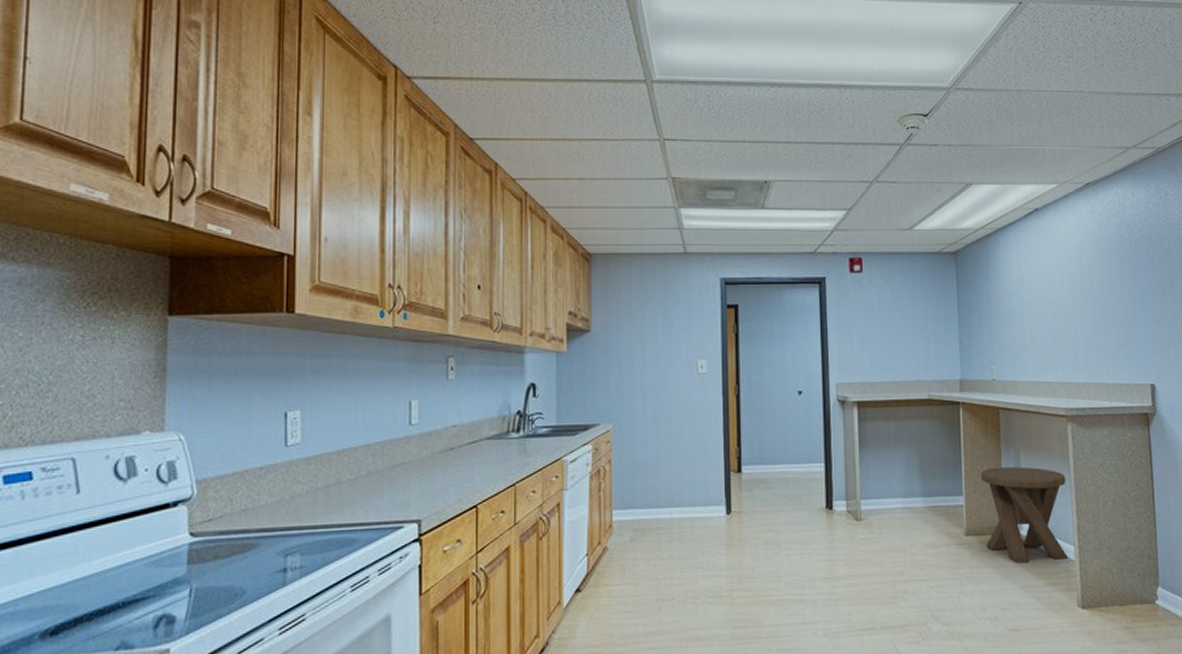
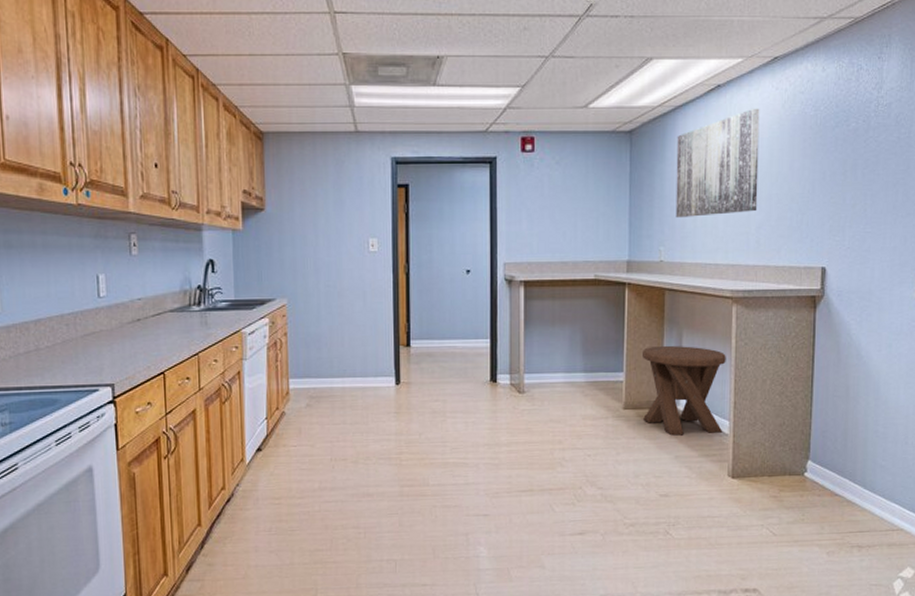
wall art: none [1000,230,1083,337] -> present [675,108,760,219]

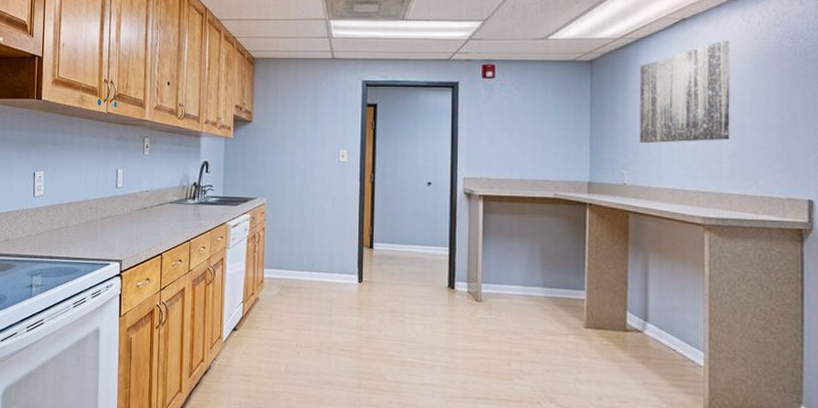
music stool: present [641,345,726,436] -> none [604,267,699,364]

